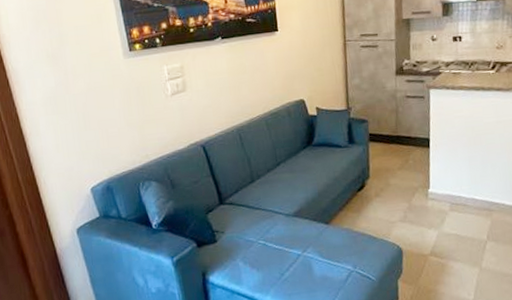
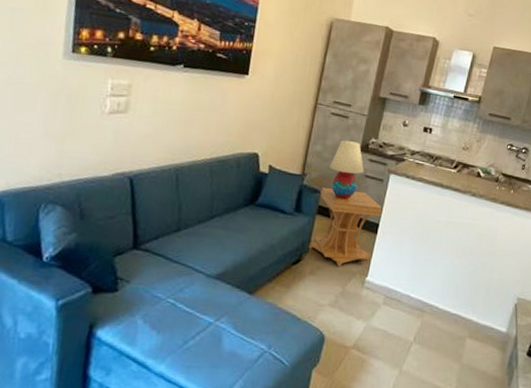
side table: none [368,112,430,184] -> present [309,188,383,266]
table lamp: none [371,67,405,123] -> present [330,140,365,200]

